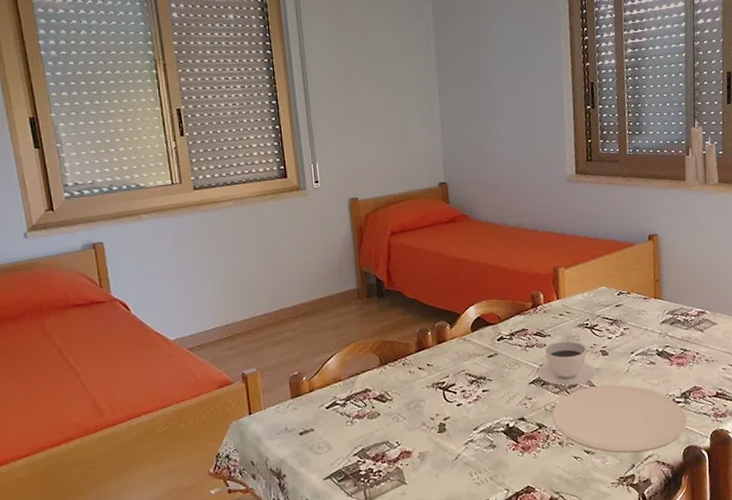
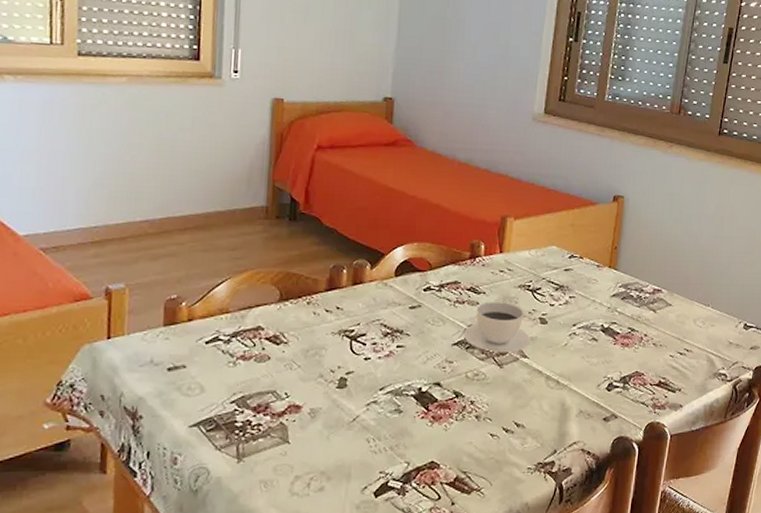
plate: present [552,384,688,454] -> none [472,357,623,438]
candle: present [684,119,719,187] -> none [662,74,704,151]

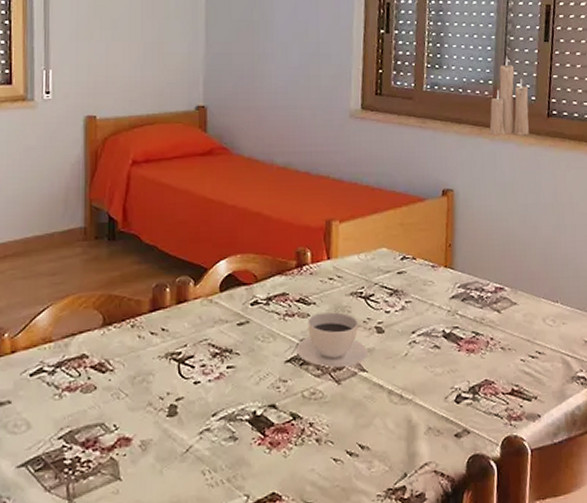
candle: none [662,74,704,151] -> present [488,56,529,136]

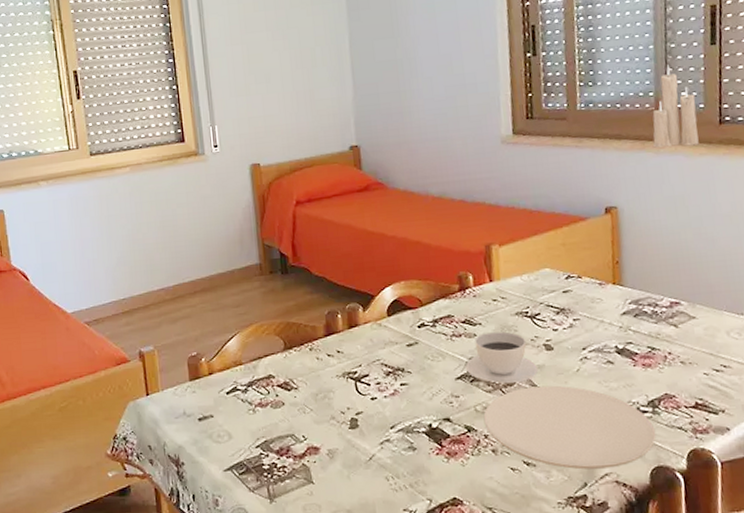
plate: none [310,370,475,459] -> present [483,385,657,470]

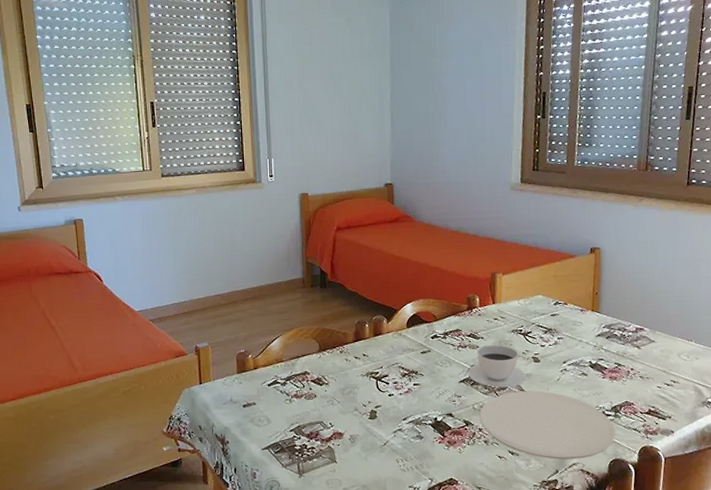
candle: present [652,65,699,149] -> none [632,133,670,202]

